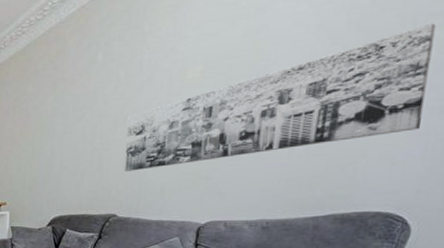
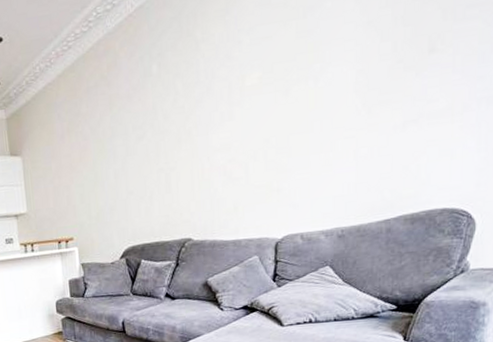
wall art: present [125,23,436,172] -> none [190,14,474,192]

